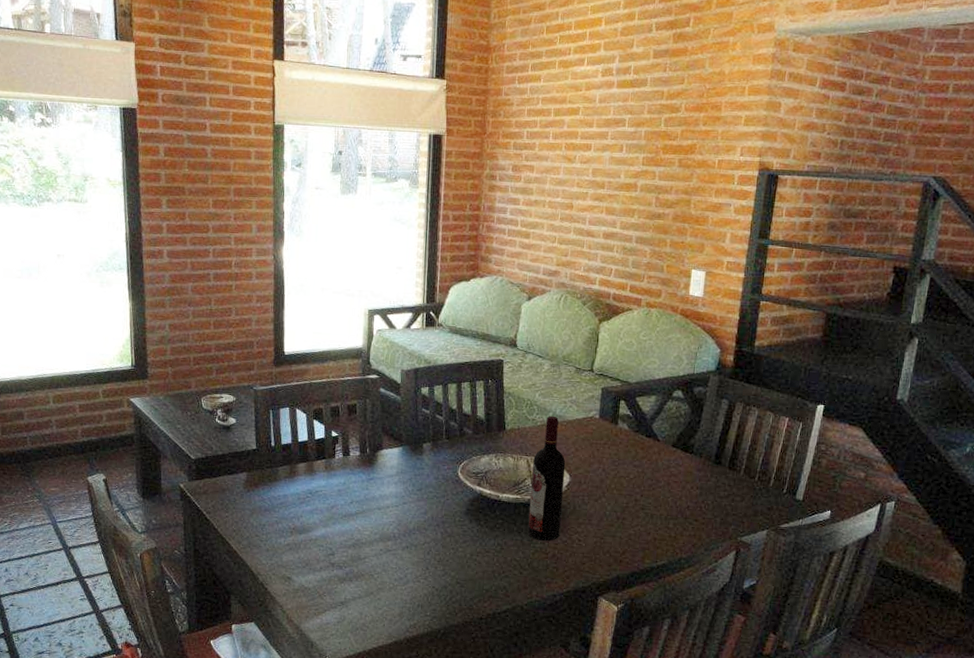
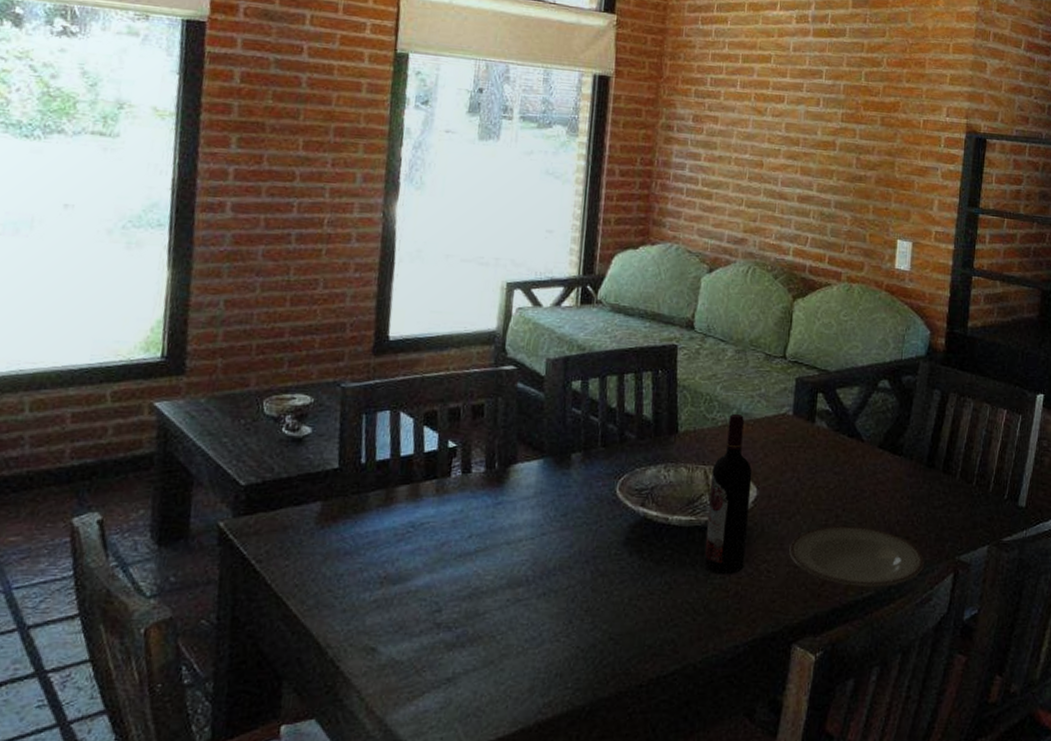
plate: none [596,507,711,558] -> present [789,525,925,587]

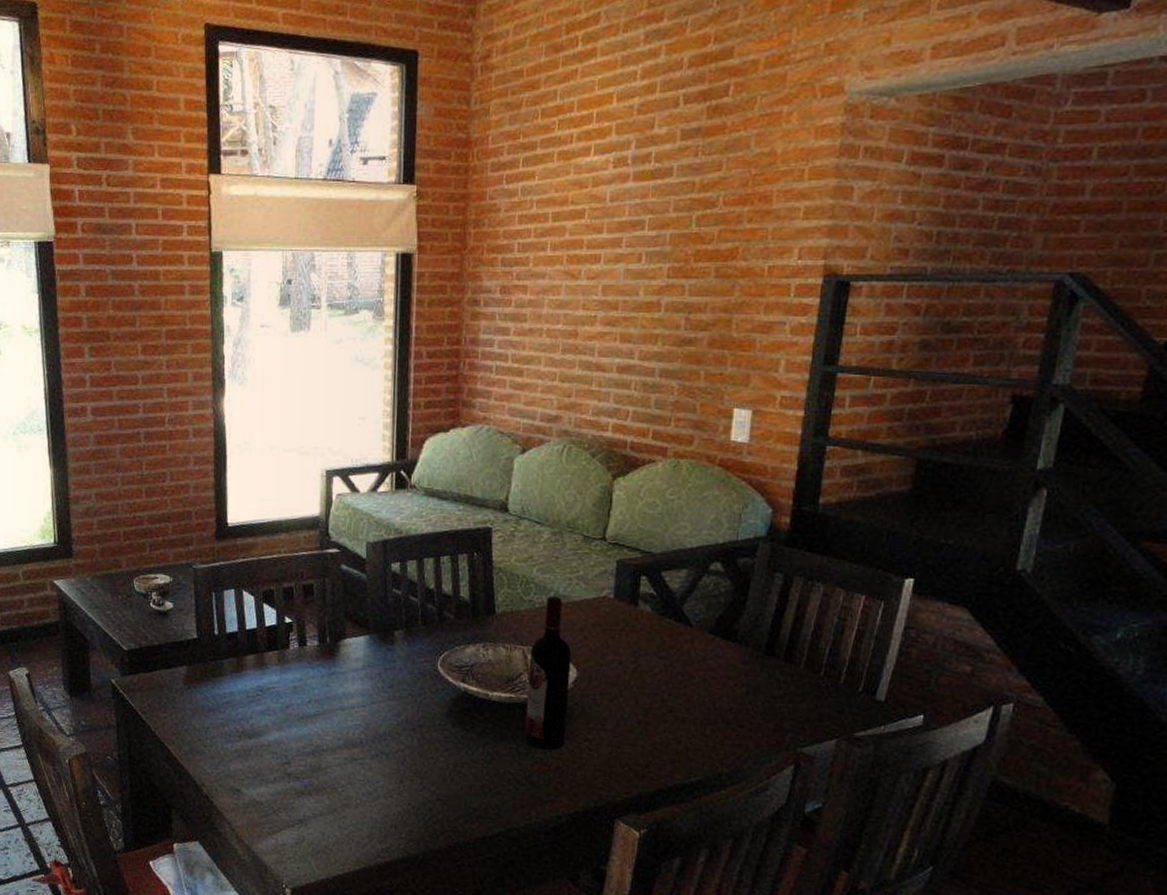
plate: present [789,525,925,587] -> none [611,709,761,773]

